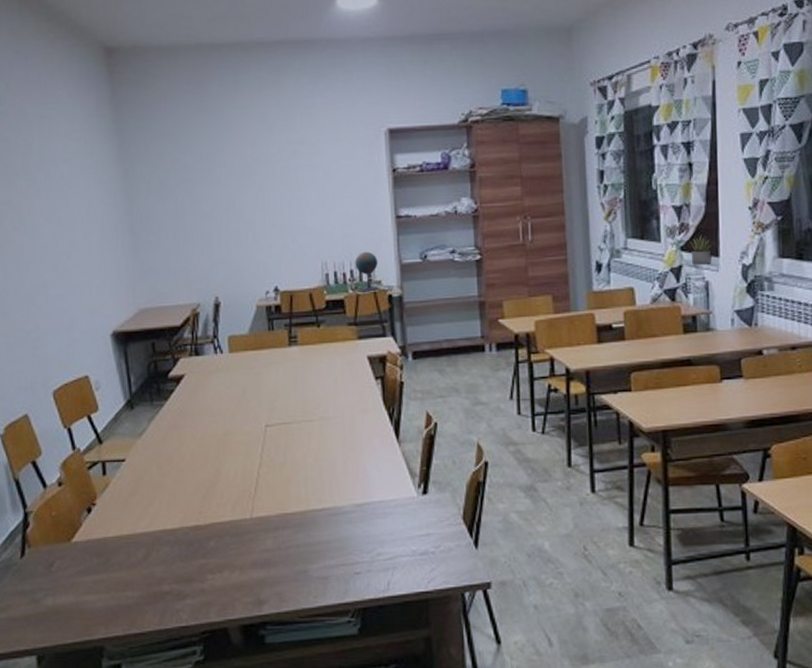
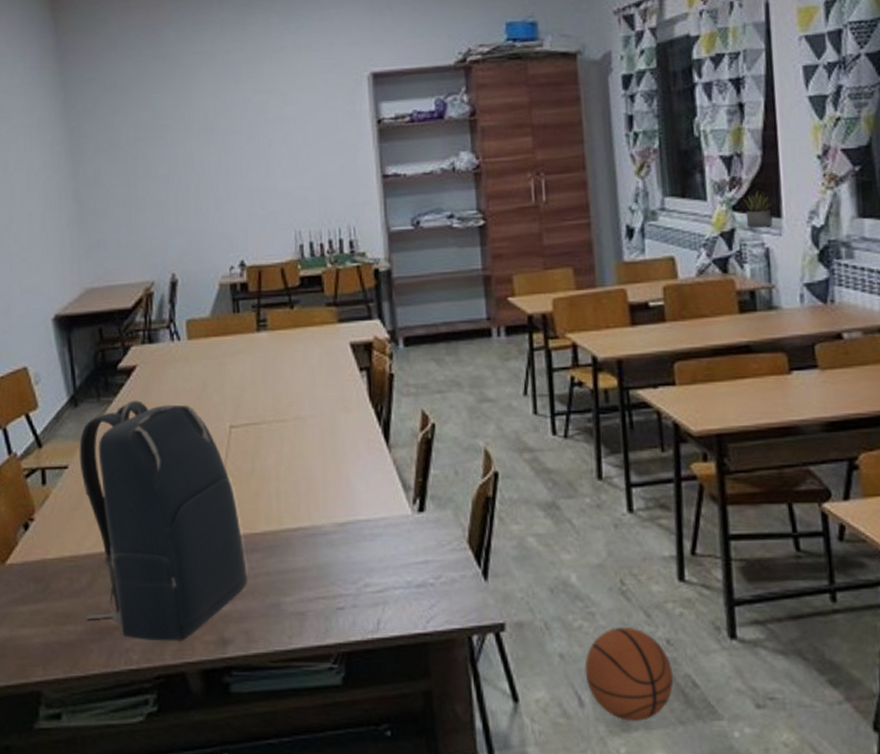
backpack: none [135,404,280,603] -> present [79,400,247,642]
globe: present [355,251,379,292] -> none [334,218,362,266]
basketball: none [554,583,623,657] -> present [584,626,674,722]

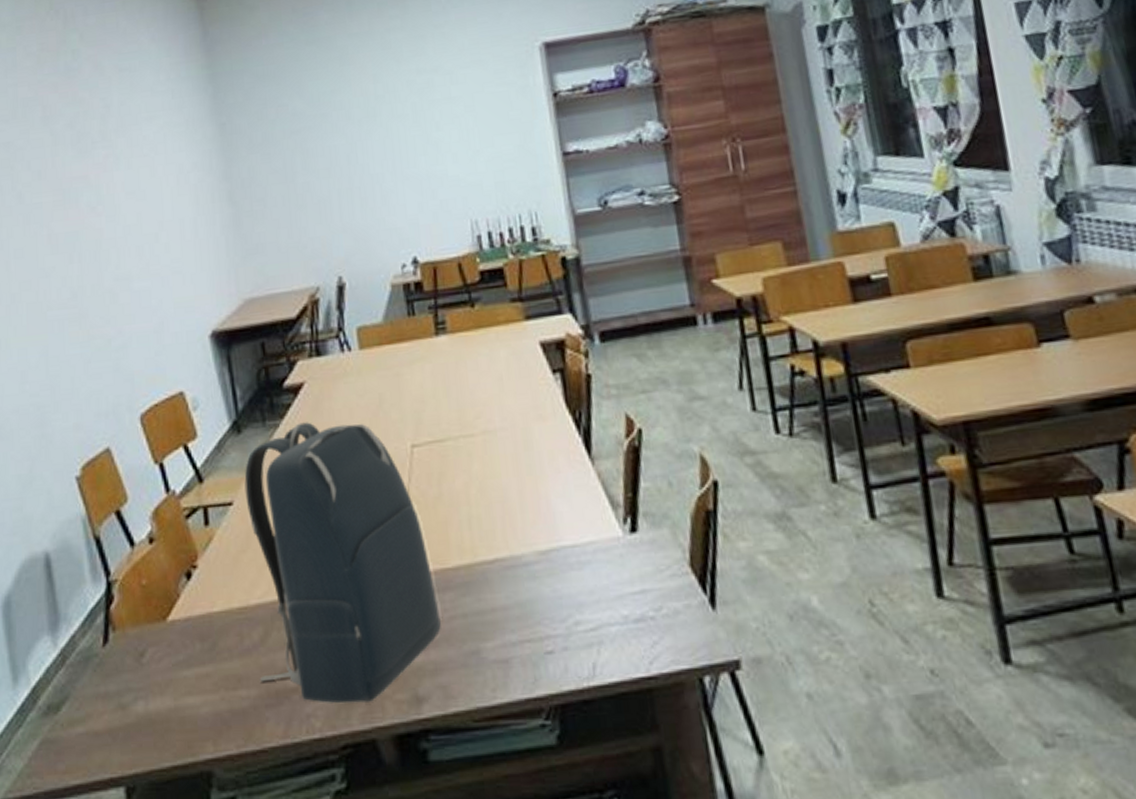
basketball: present [584,626,674,722] -> none [837,655,944,773]
succulent plant: present [742,191,773,228] -> none [963,142,1001,185]

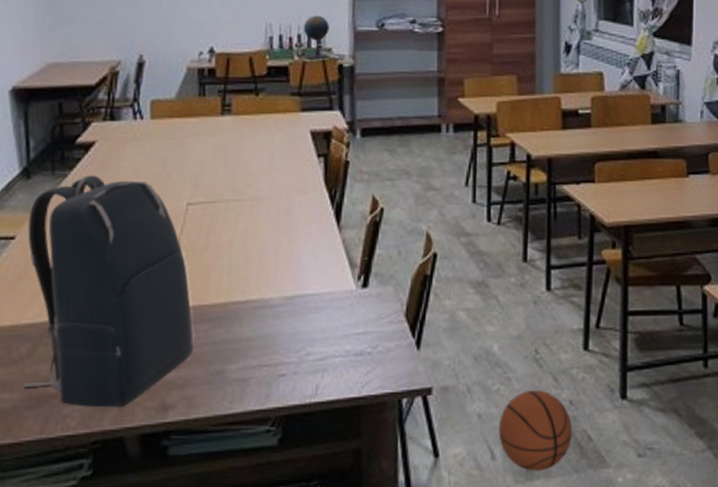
globe: none [513,202,547,257] -> present [303,15,329,60]
basketball: none [837,655,944,773] -> present [498,389,573,472]

